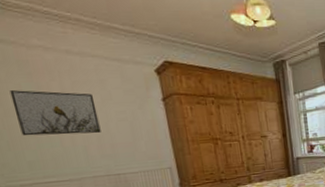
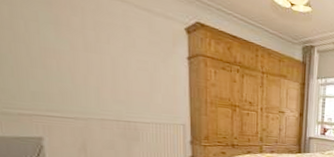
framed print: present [9,90,101,136] -> none [24,16,118,77]

